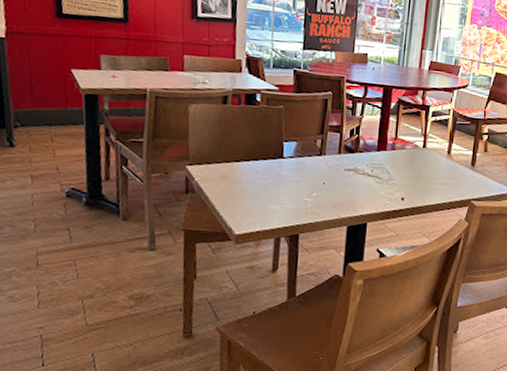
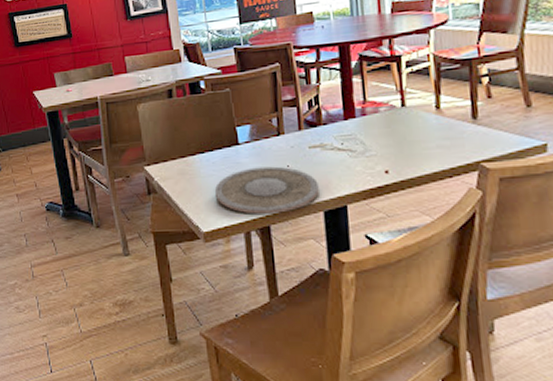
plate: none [252,180,347,224] -> present [214,166,319,214]

